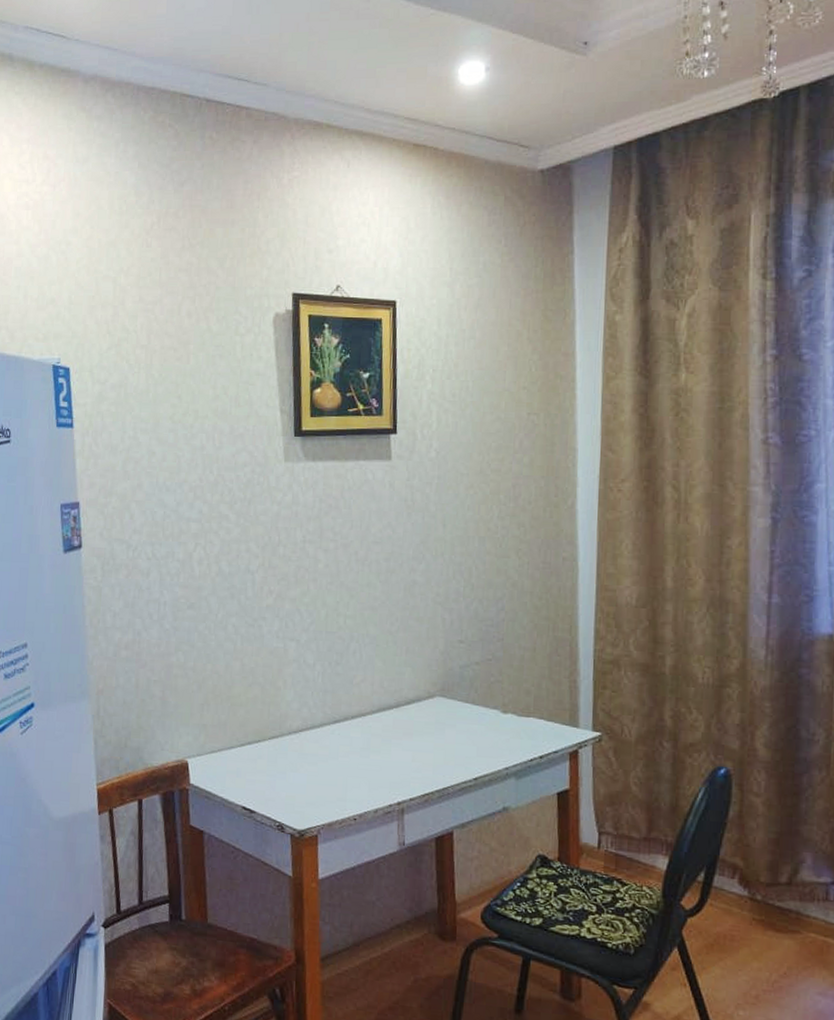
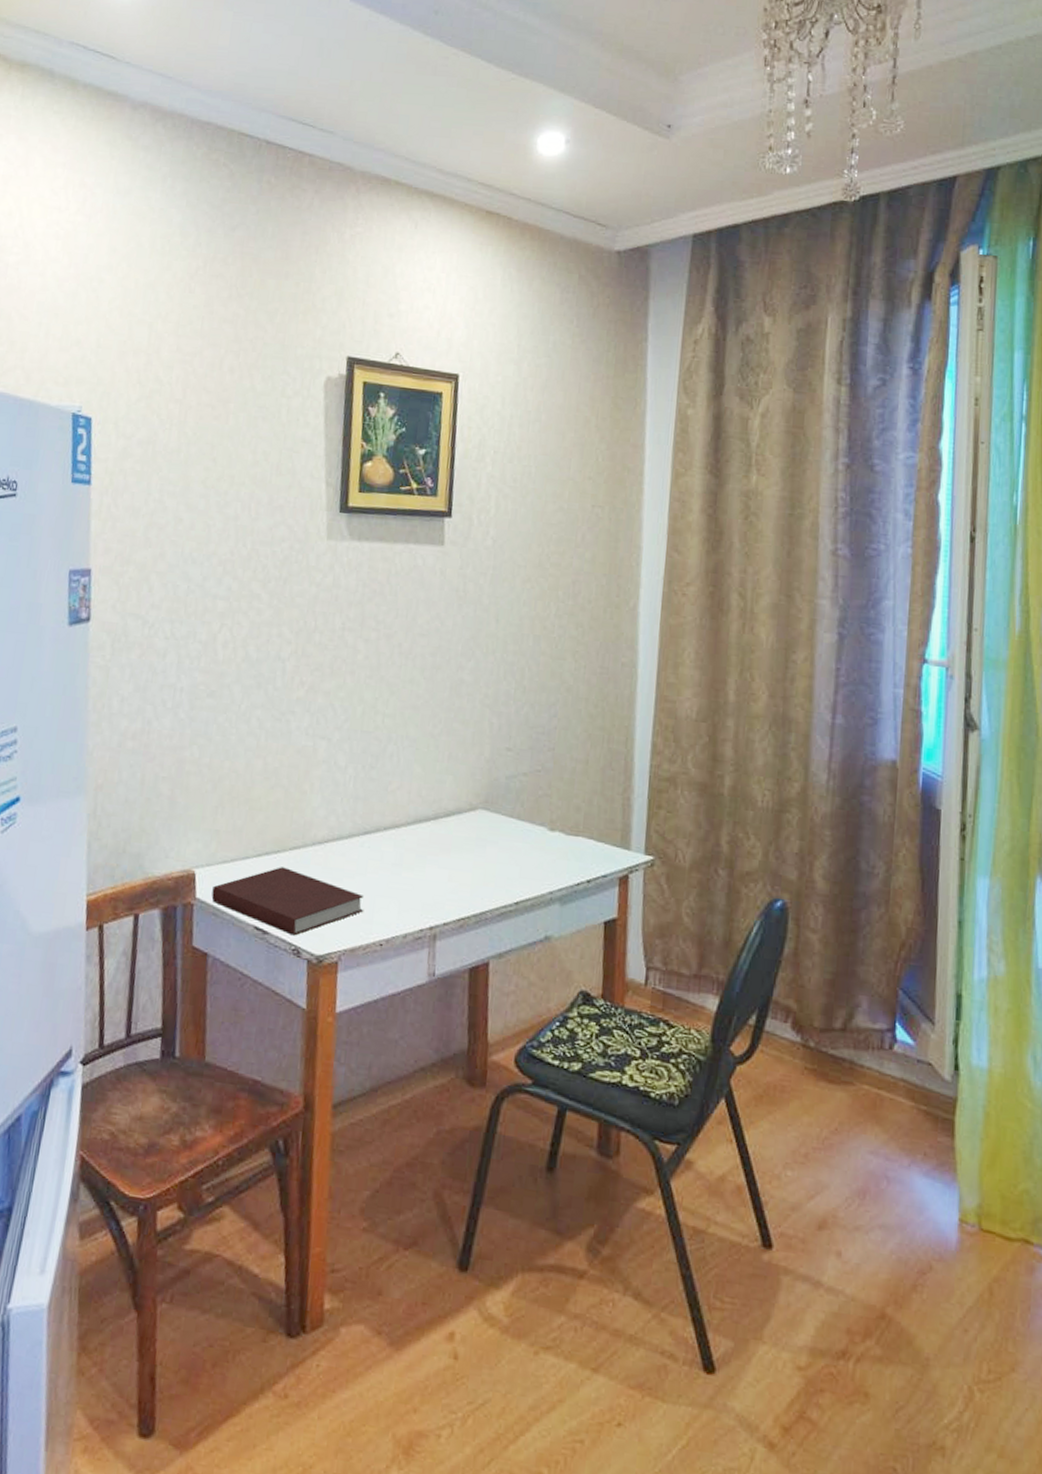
notebook: none [203,754,337,814] -> present [211,867,363,936]

